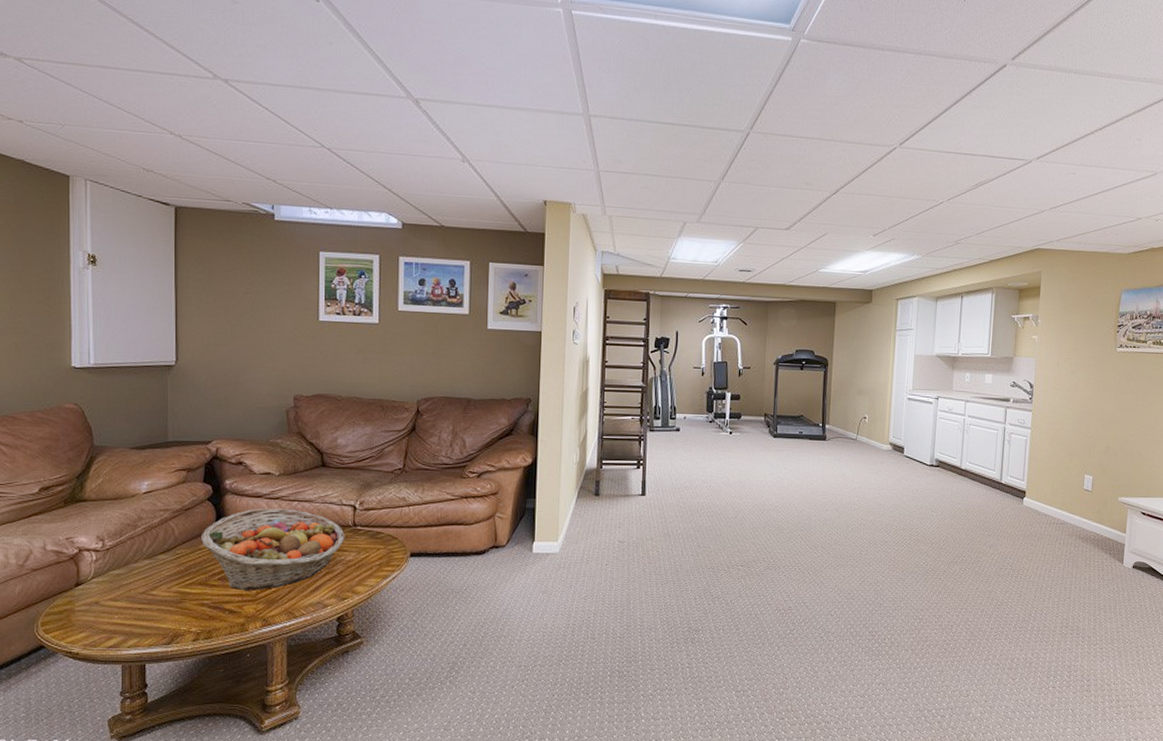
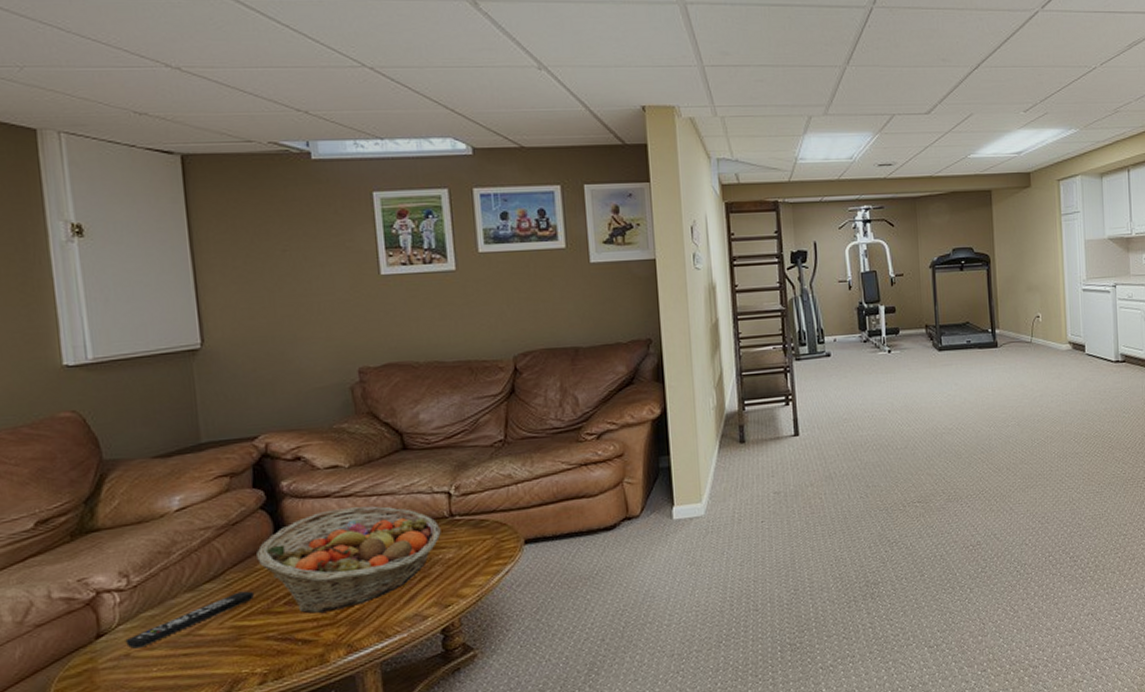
remote control: none [97,564,196,599] -> present [125,590,254,649]

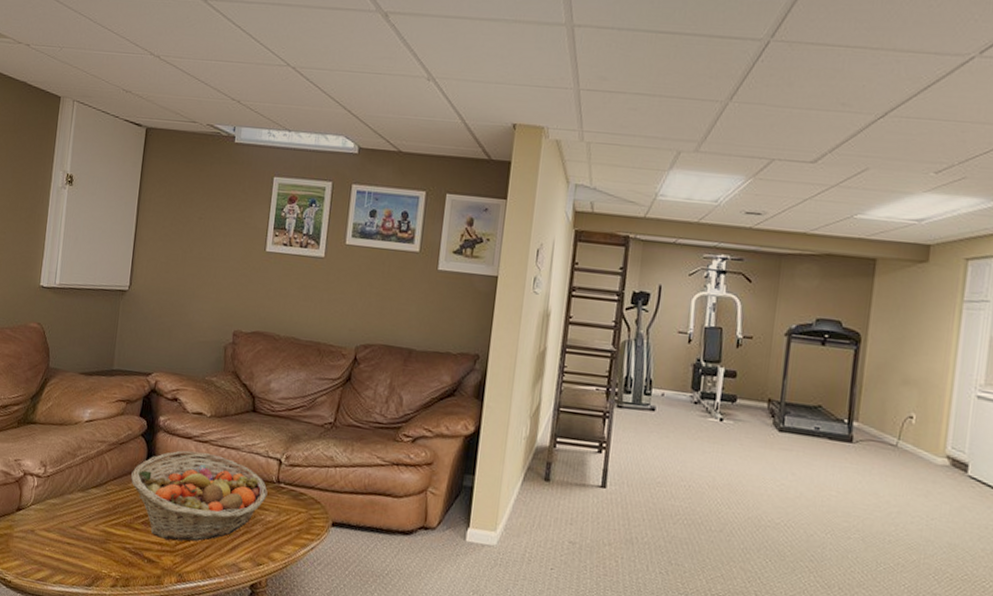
remote control: present [125,590,254,649] -> none [33,502,123,528]

